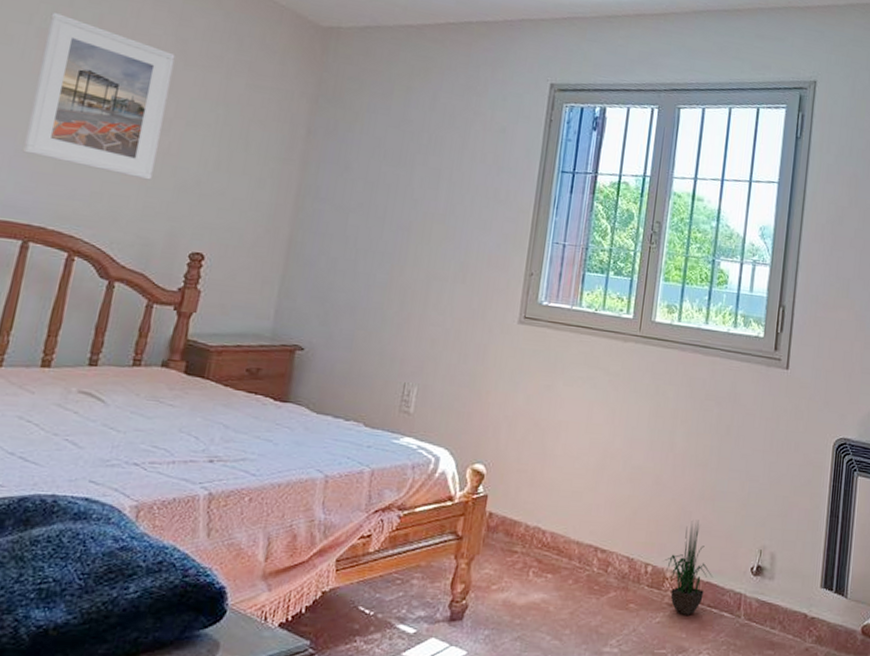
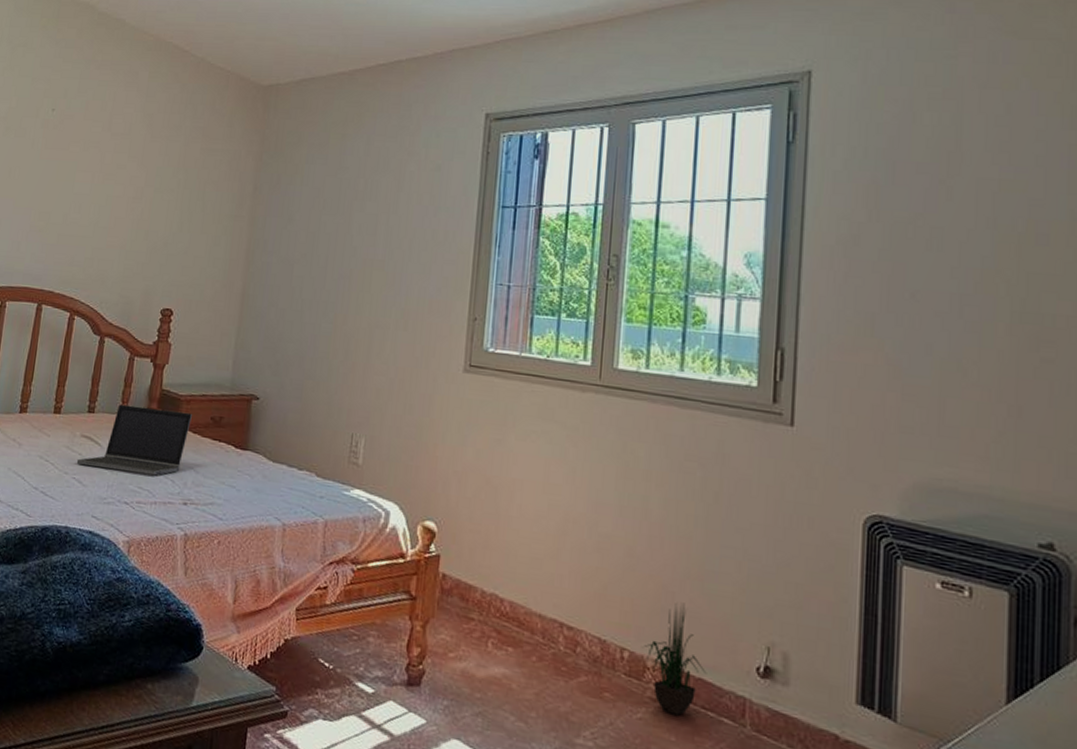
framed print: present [23,13,176,181] -> none [35,105,144,245]
laptop computer: none [70,356,224,433] -> present [76,404,192,476]

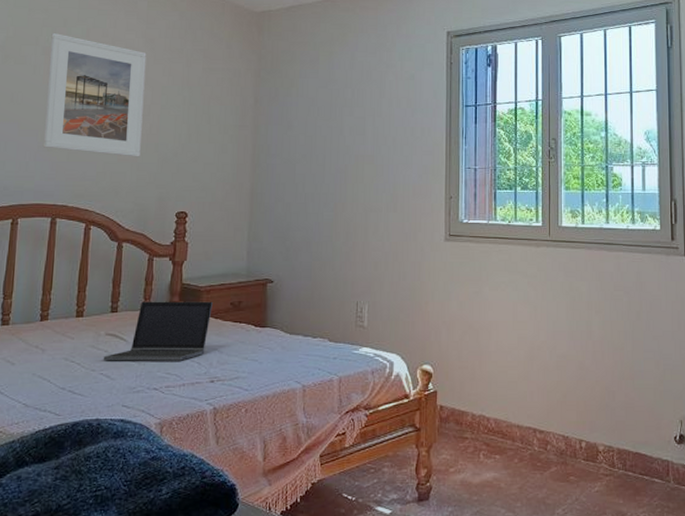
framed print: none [35,105,144,245] -> present [43,33,147,157]
potted plant: present [642,603,707,716] -> none [595,398,641,483]

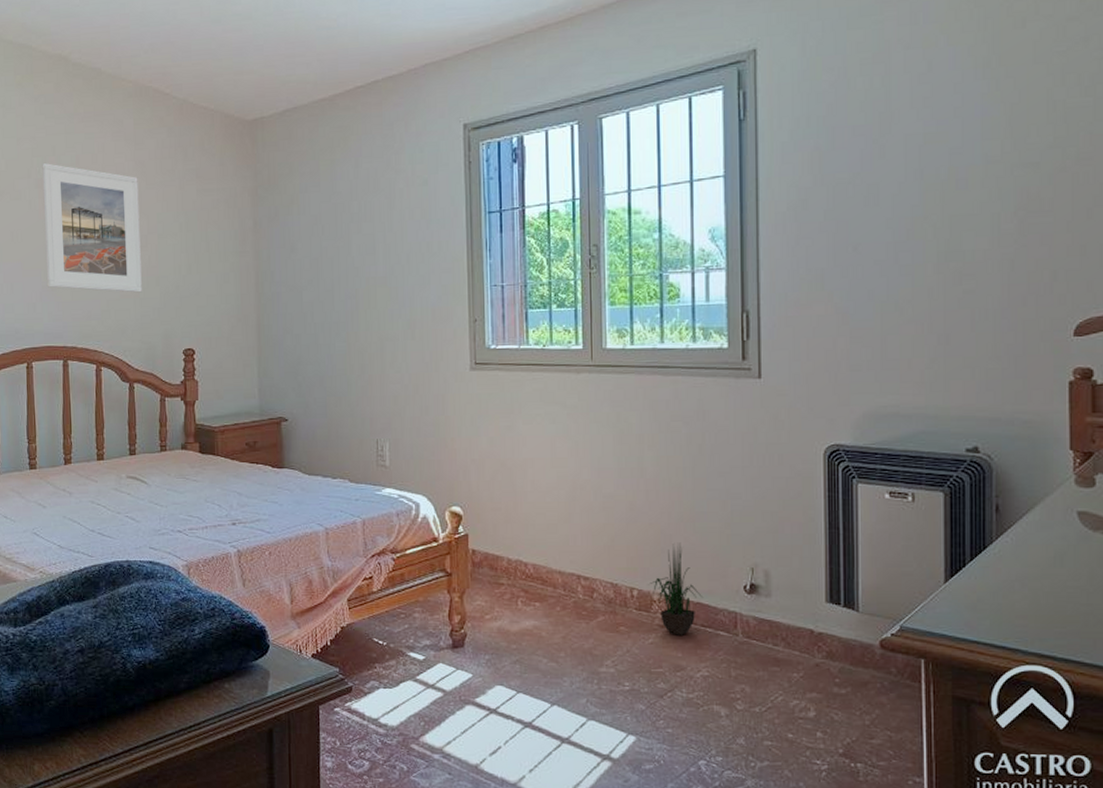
laptop computer: present [103,301,213,361] -> none [126,442,228,504]
potted plant: none [595,398,641,483] -> present [648,542,704,635]

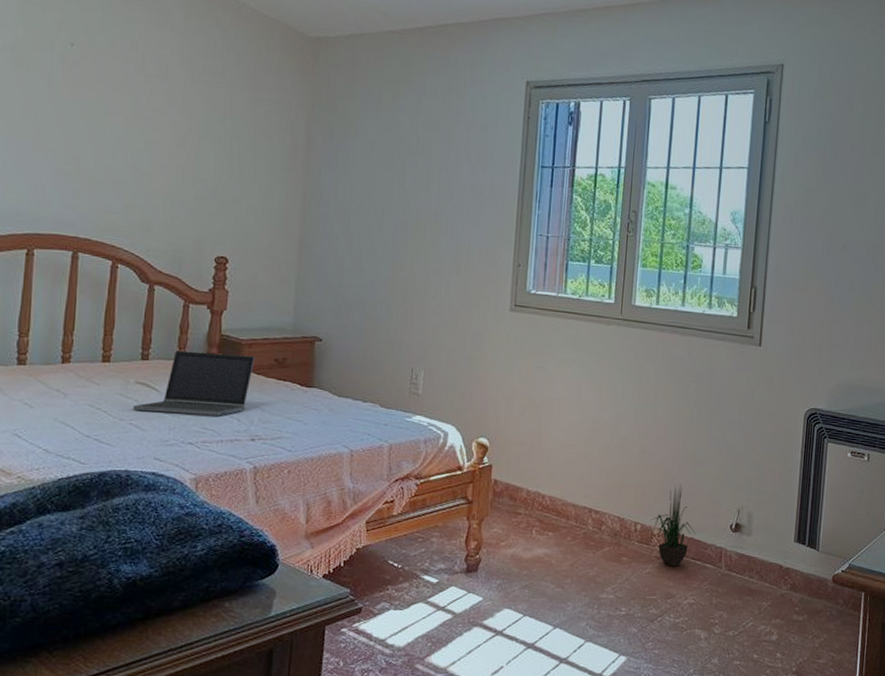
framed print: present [42,163,142,293] -> none [62,39,183,192]
laptop computer: none [126,442,228,504] -> present [132,350,255,416]

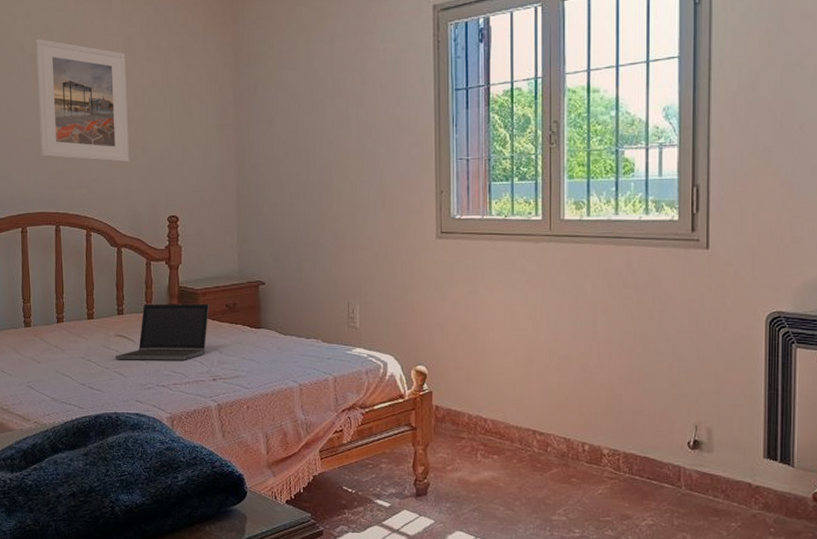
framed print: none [62,39,183,192] -> present [35,39,129,163]
potted plant: present [651,484,696,567] -> none [599,401,650,487]

